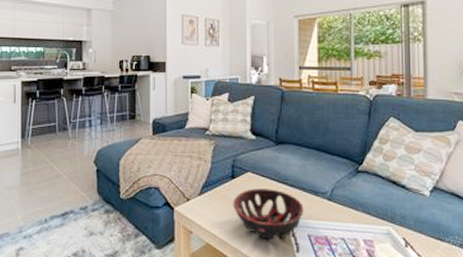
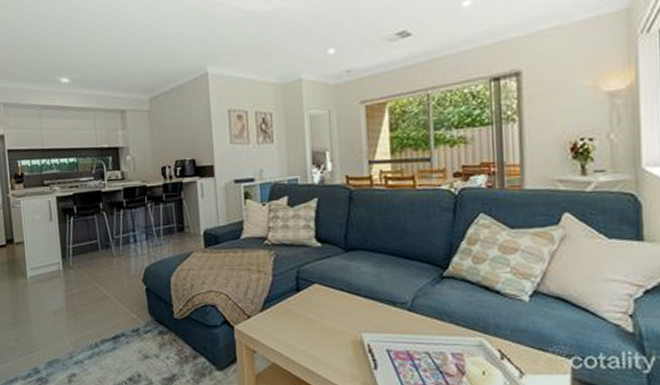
decorative bowl: present [233,188,304,240] -> none [299,301,381,357]

